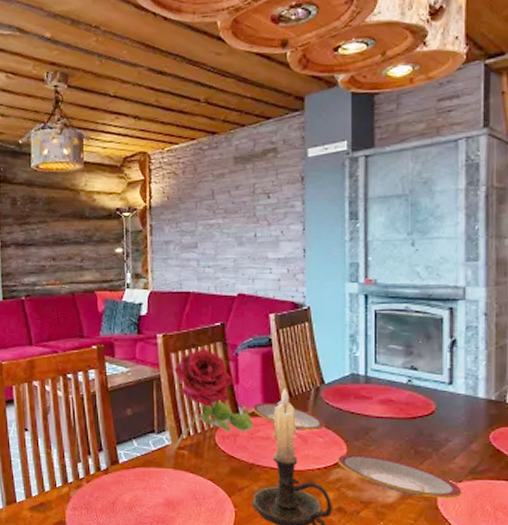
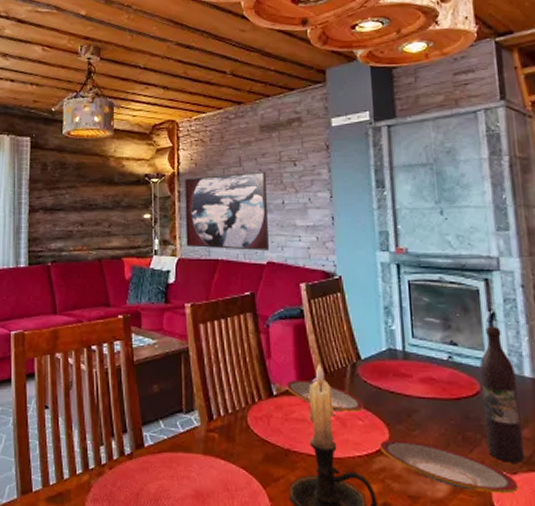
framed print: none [156,204,240,283] -> present [184,171,269,251]
flower: present [173,348,253,452] -> none [202,319,288,434]
wine bottle: none [436,351,471,473] -> present [479,326,525,463]

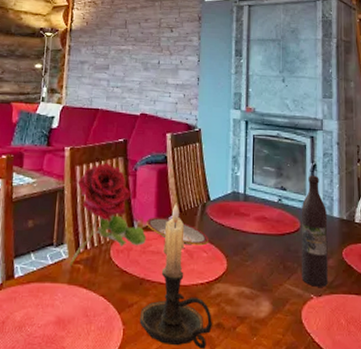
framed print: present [184,171,269,251] -> none [71,34,147,103]
flower: none [202,319,288,434] -> present [69,162,146,266]
plate: present [380,439,519,494] -> none [219,268,322,313]

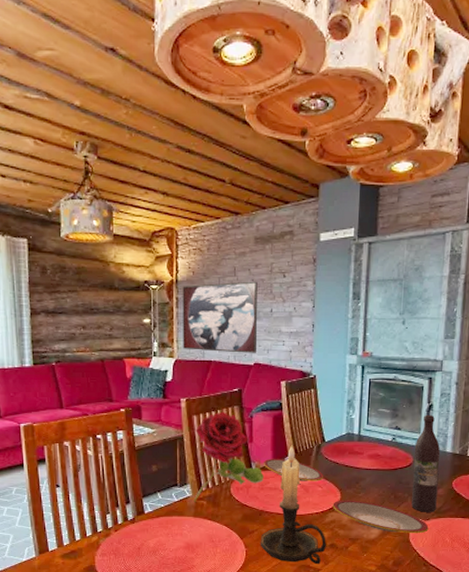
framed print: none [71,34,147,103] -> present [182,281,257,353]
plate: none [219,268,322,313] -> present [332,500,429,534]

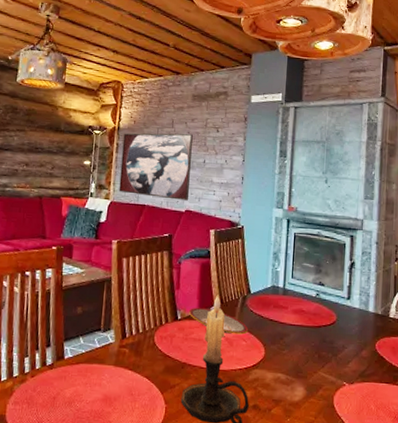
flower: present [193,411,264,502] -> none [115,256,189,349]
plate: present [332,500,429,534] -> none [256,356,353,399]
wine bottle: present [411,414,441,512] -> none [335,272,363,376]

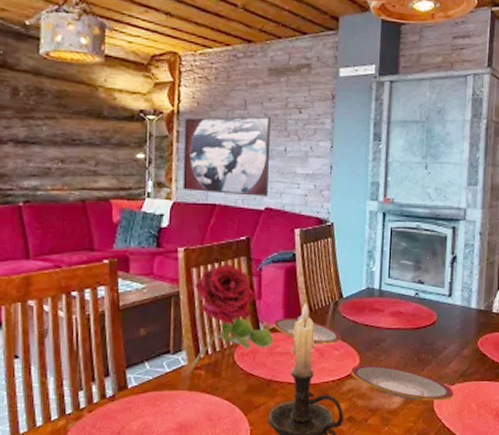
flower: none [115,256,189,349] -> present [189,263,273,372]
plate: none [256,356,353,399] -> present [351,364,454,401]

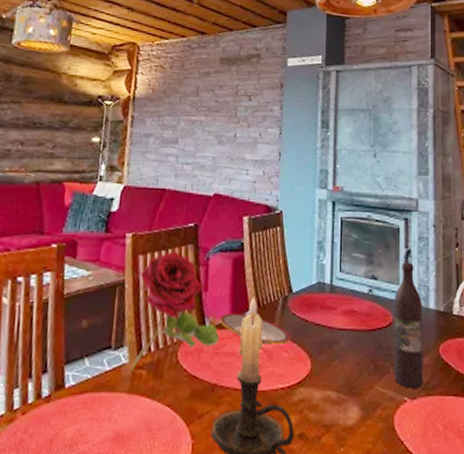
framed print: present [182,116,271,197] -> none [134,102,221,182]
plate: present [351,364,454,401] -> none [301,370,416,418]
wine bottle: none [436,267,465,376] -> present [393,261,423,388]

